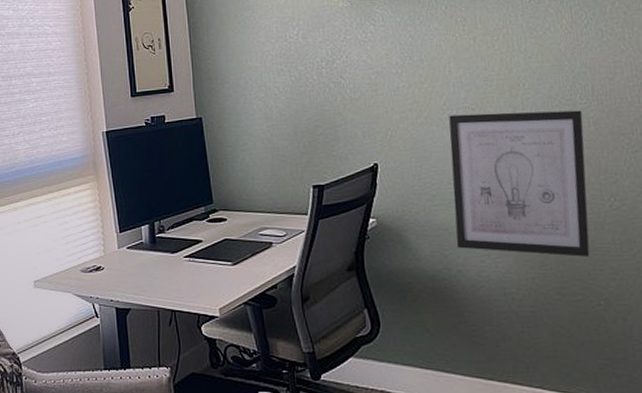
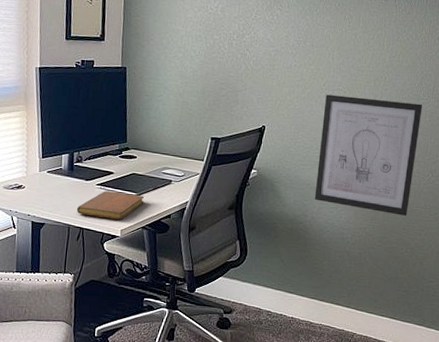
notebook: none [164,263,243,296] -> present [76,191,145,220]

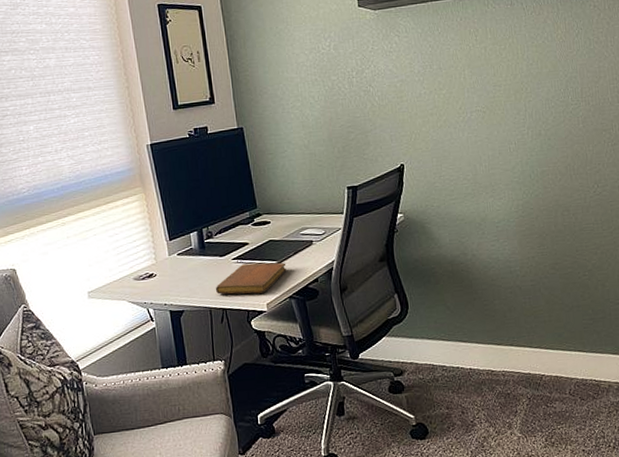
wall art: present [314,94,423,216] -> none [464,110,578,237]

